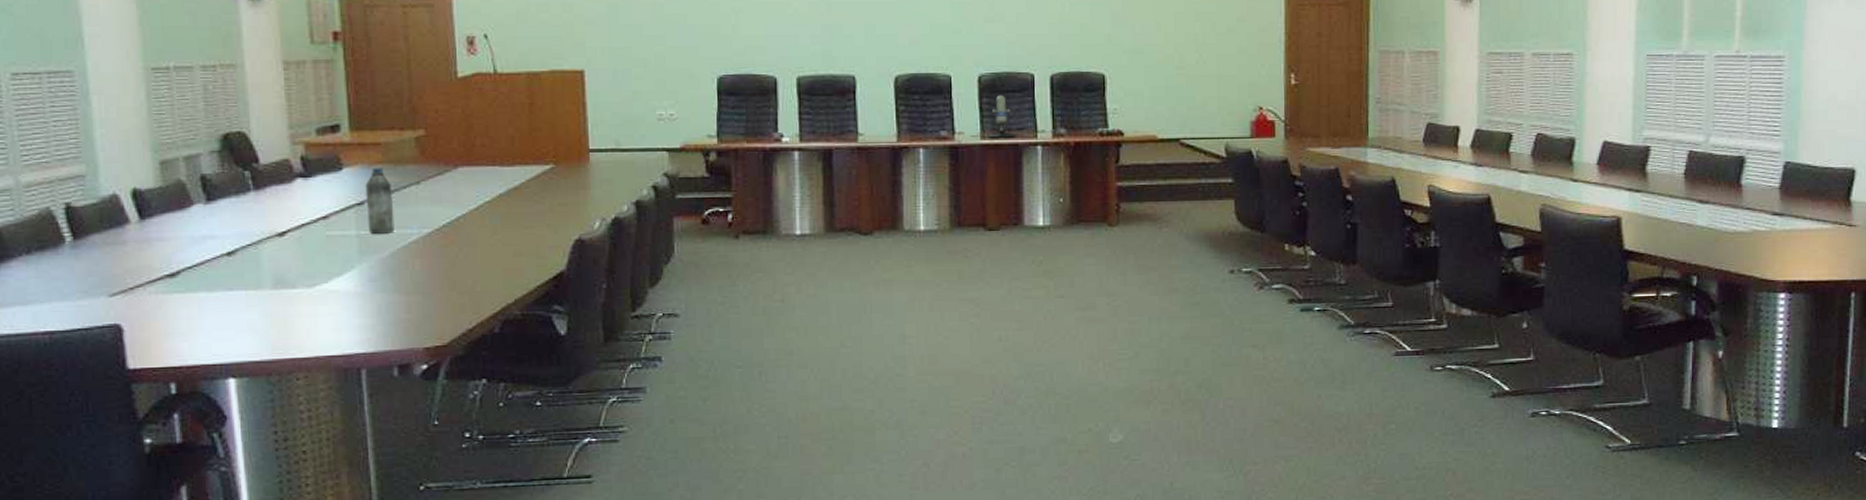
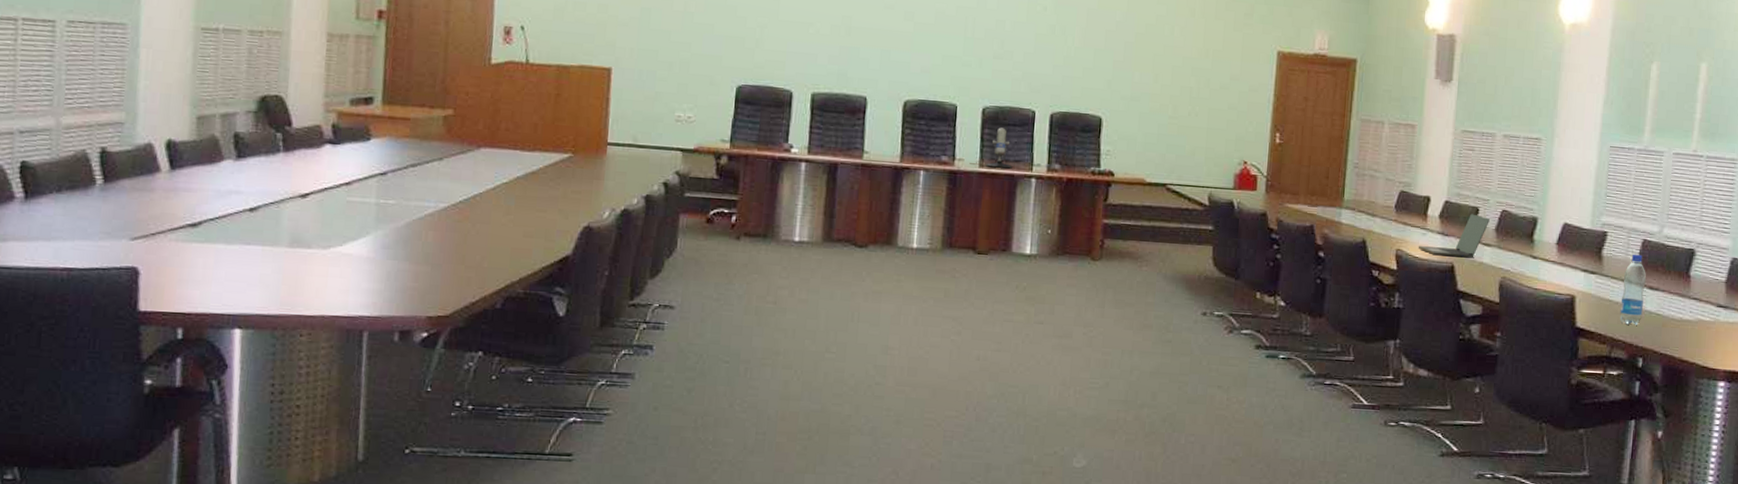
water bottle: present [365,167,395,234] -> none [387,140,415,204]
laptop: none [1450,140,1524,188] -> present [1418,214,1490,258]
bottle: none [1669,167,1695,242] -> present [1619,254,1646,325]

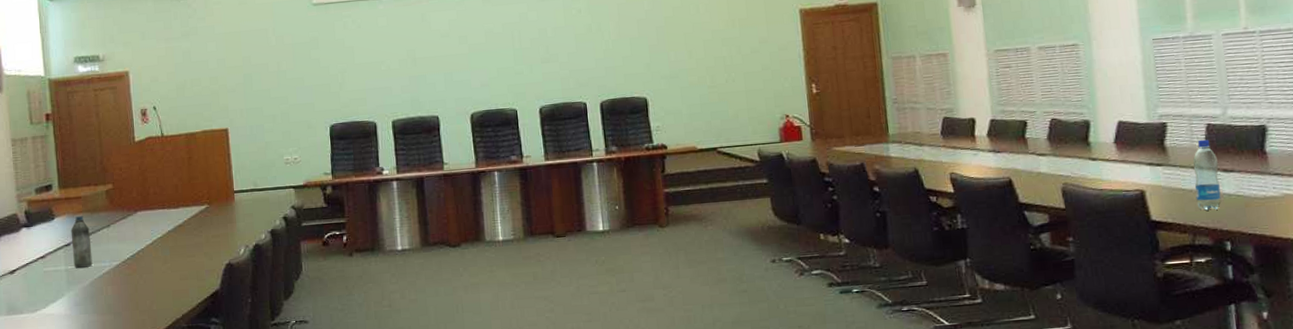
water bottle: none [387,140,415,204] -> present [71,215,93,268]
microphone: present [969,127,1012,169] -> none [536,122,574,160]
laptop: present [1418,214,1490,258] -> none [971,127,1040,173]

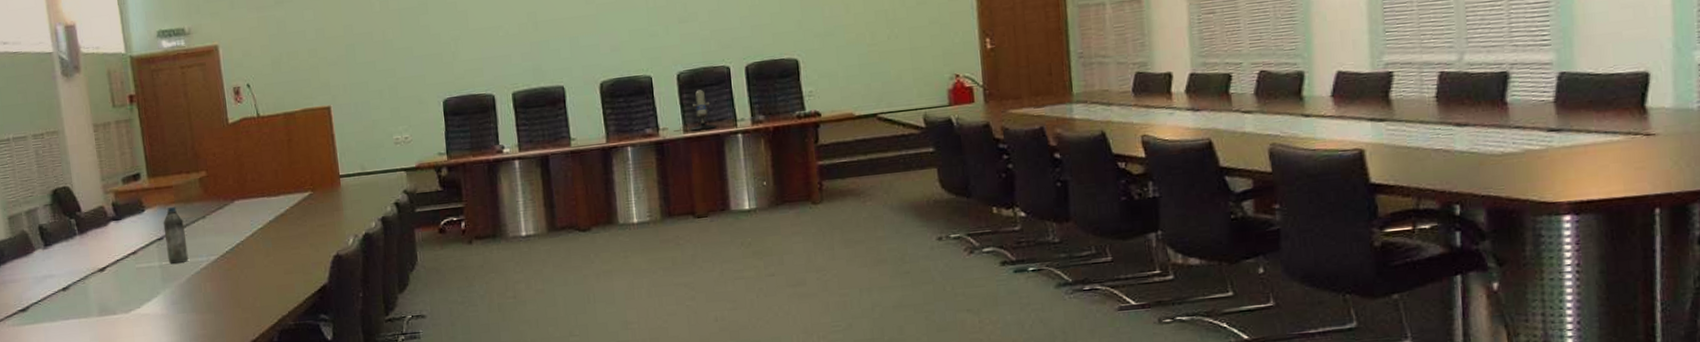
microphone: none [536,122,574,160] -> present [674,89,717,133]
bottle: present [1192,139,1222,211] -> none [1421,89,1452,171]

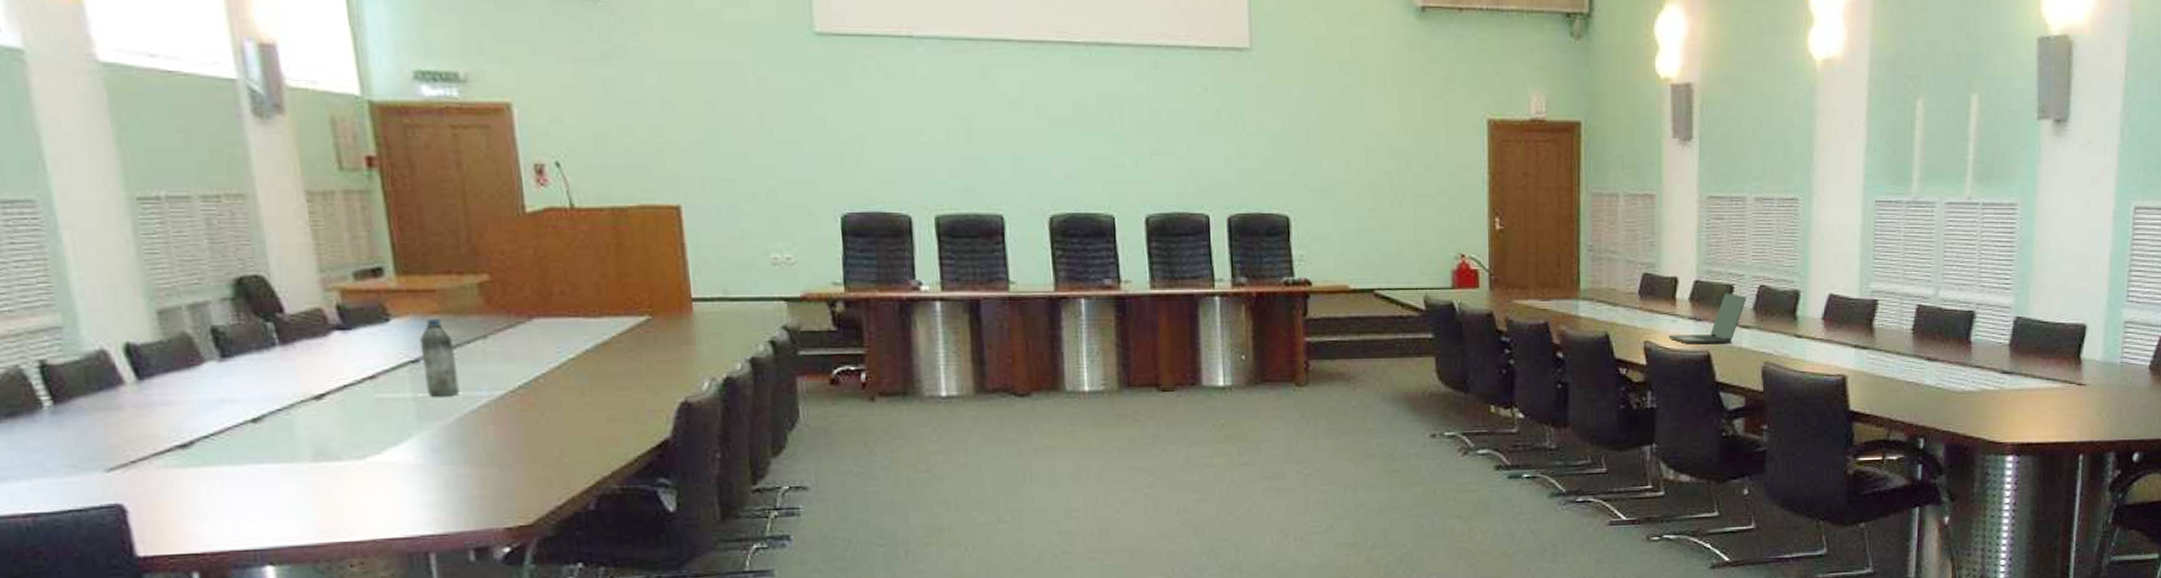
microphone: present [674,89,717,133] -> none [1138,239,1190,289]
laptop: none [1166,81,1246,135] -> present [1668,293,1746,345]

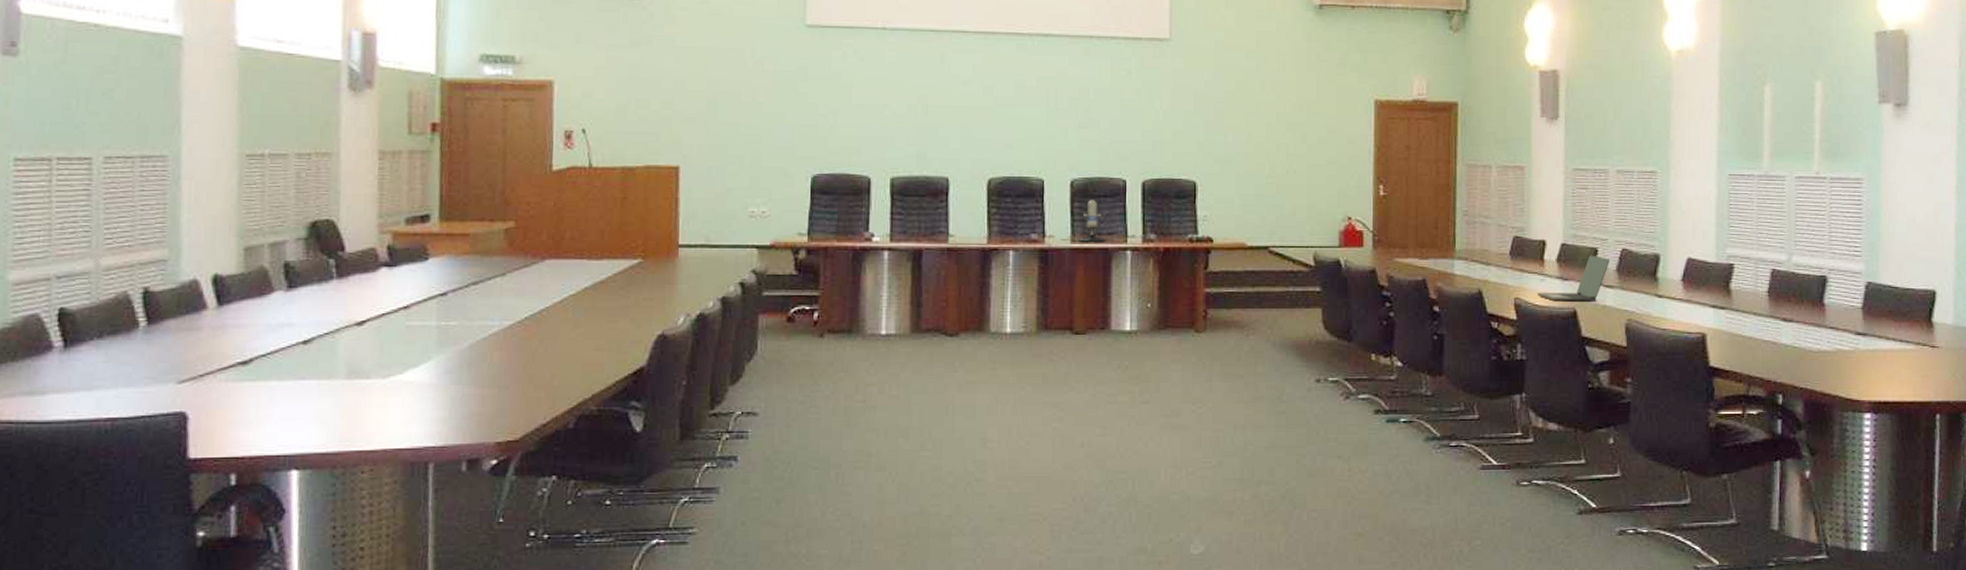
water bottle: present [419,318,460,396] -> none [449,257,477,325]
microphone: none [1138,239,1190,289] -> present [1061,200,1106,243]

